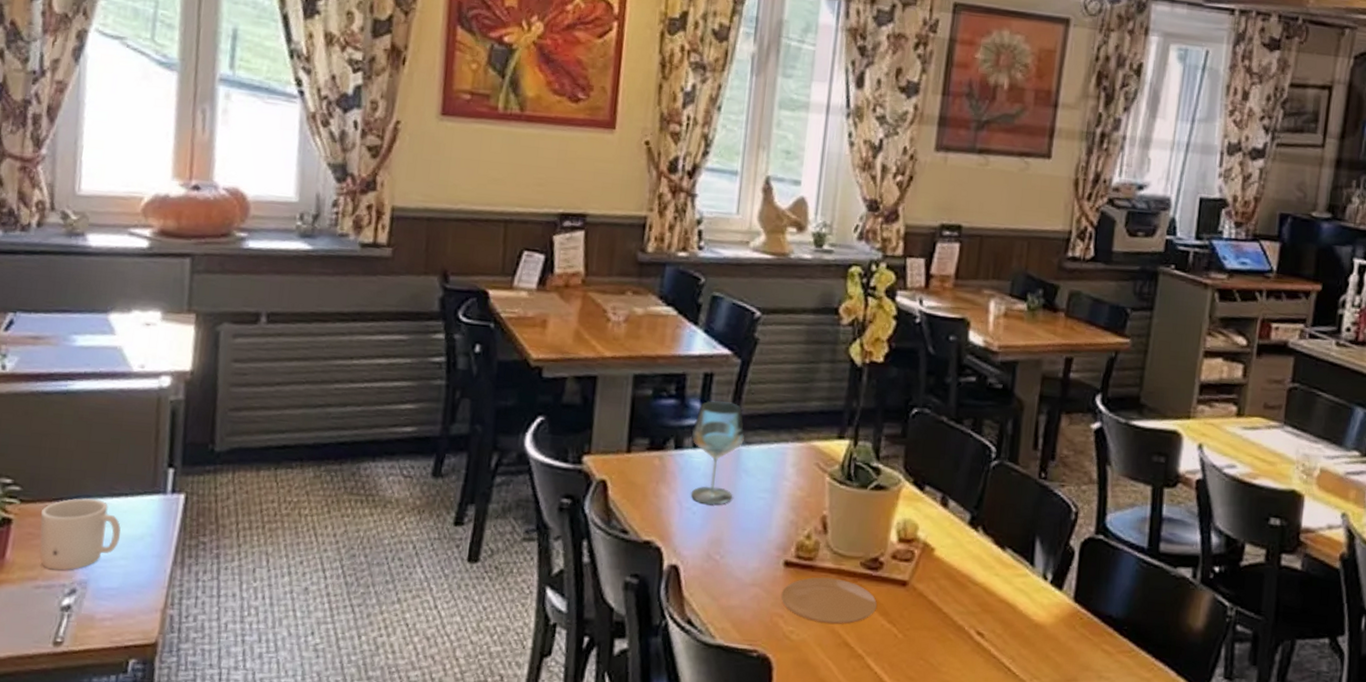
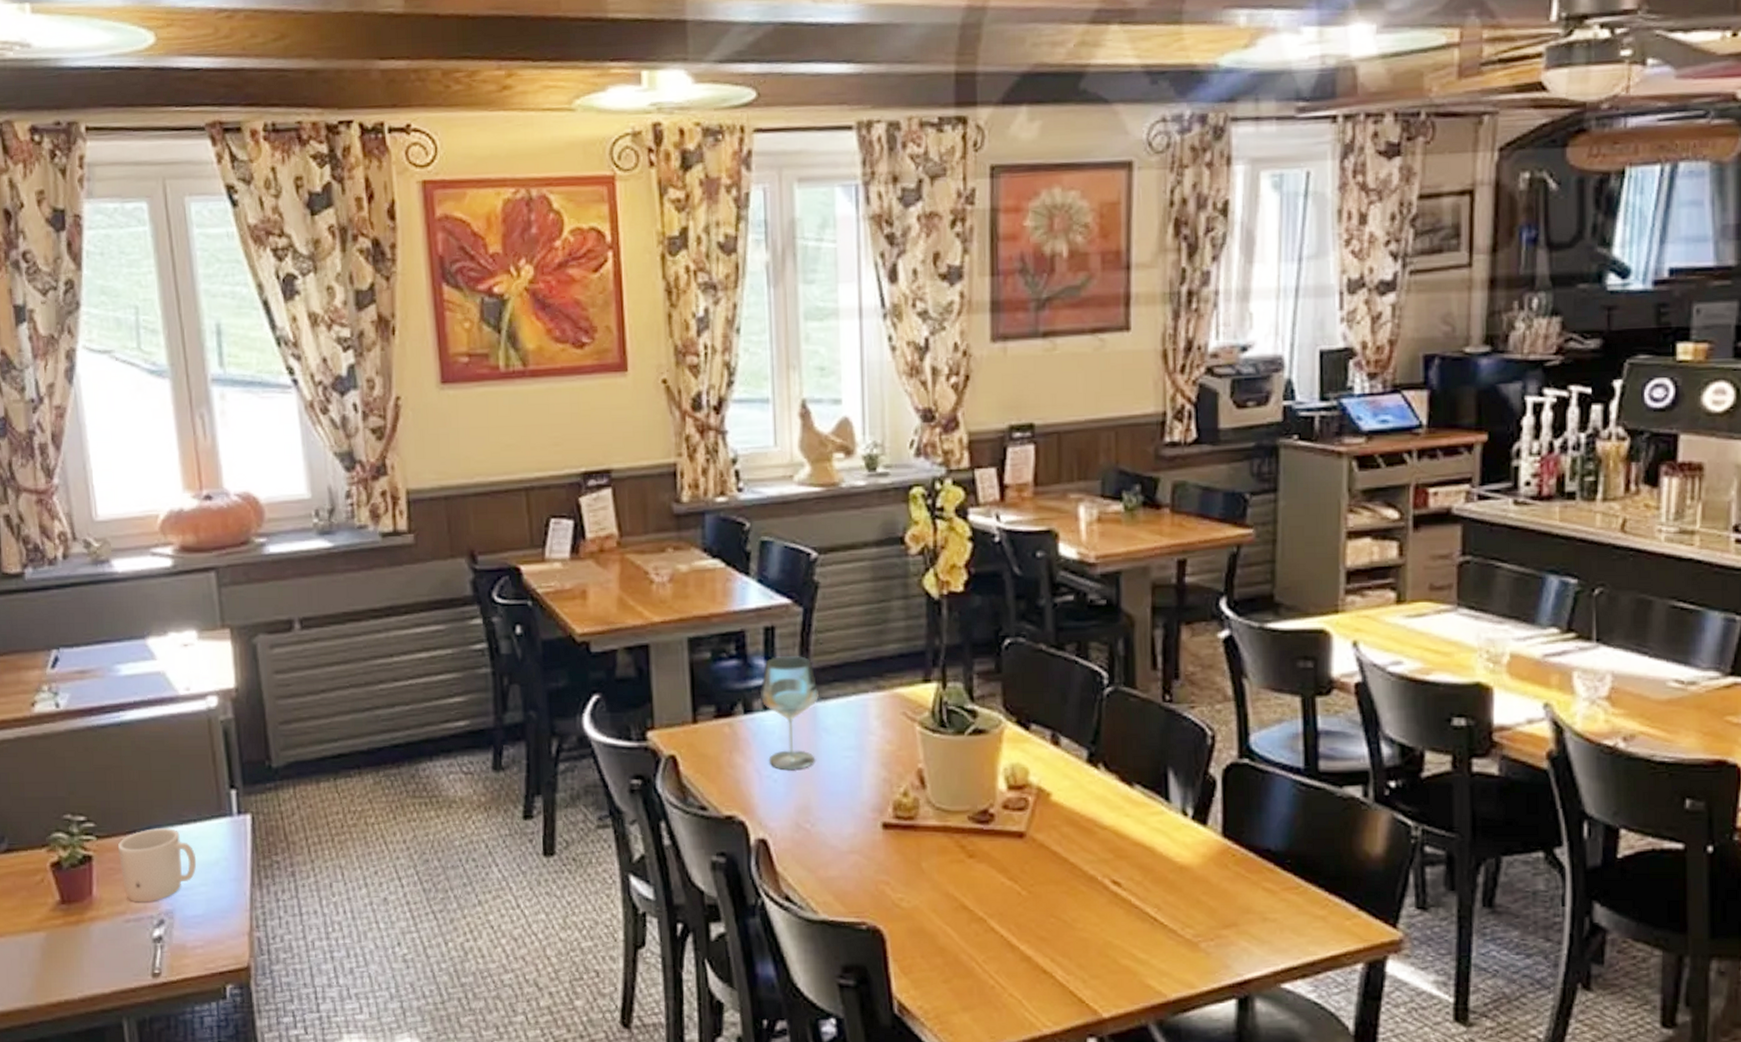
plate: present [780,577,878,625] -> none [883,836,994,888]

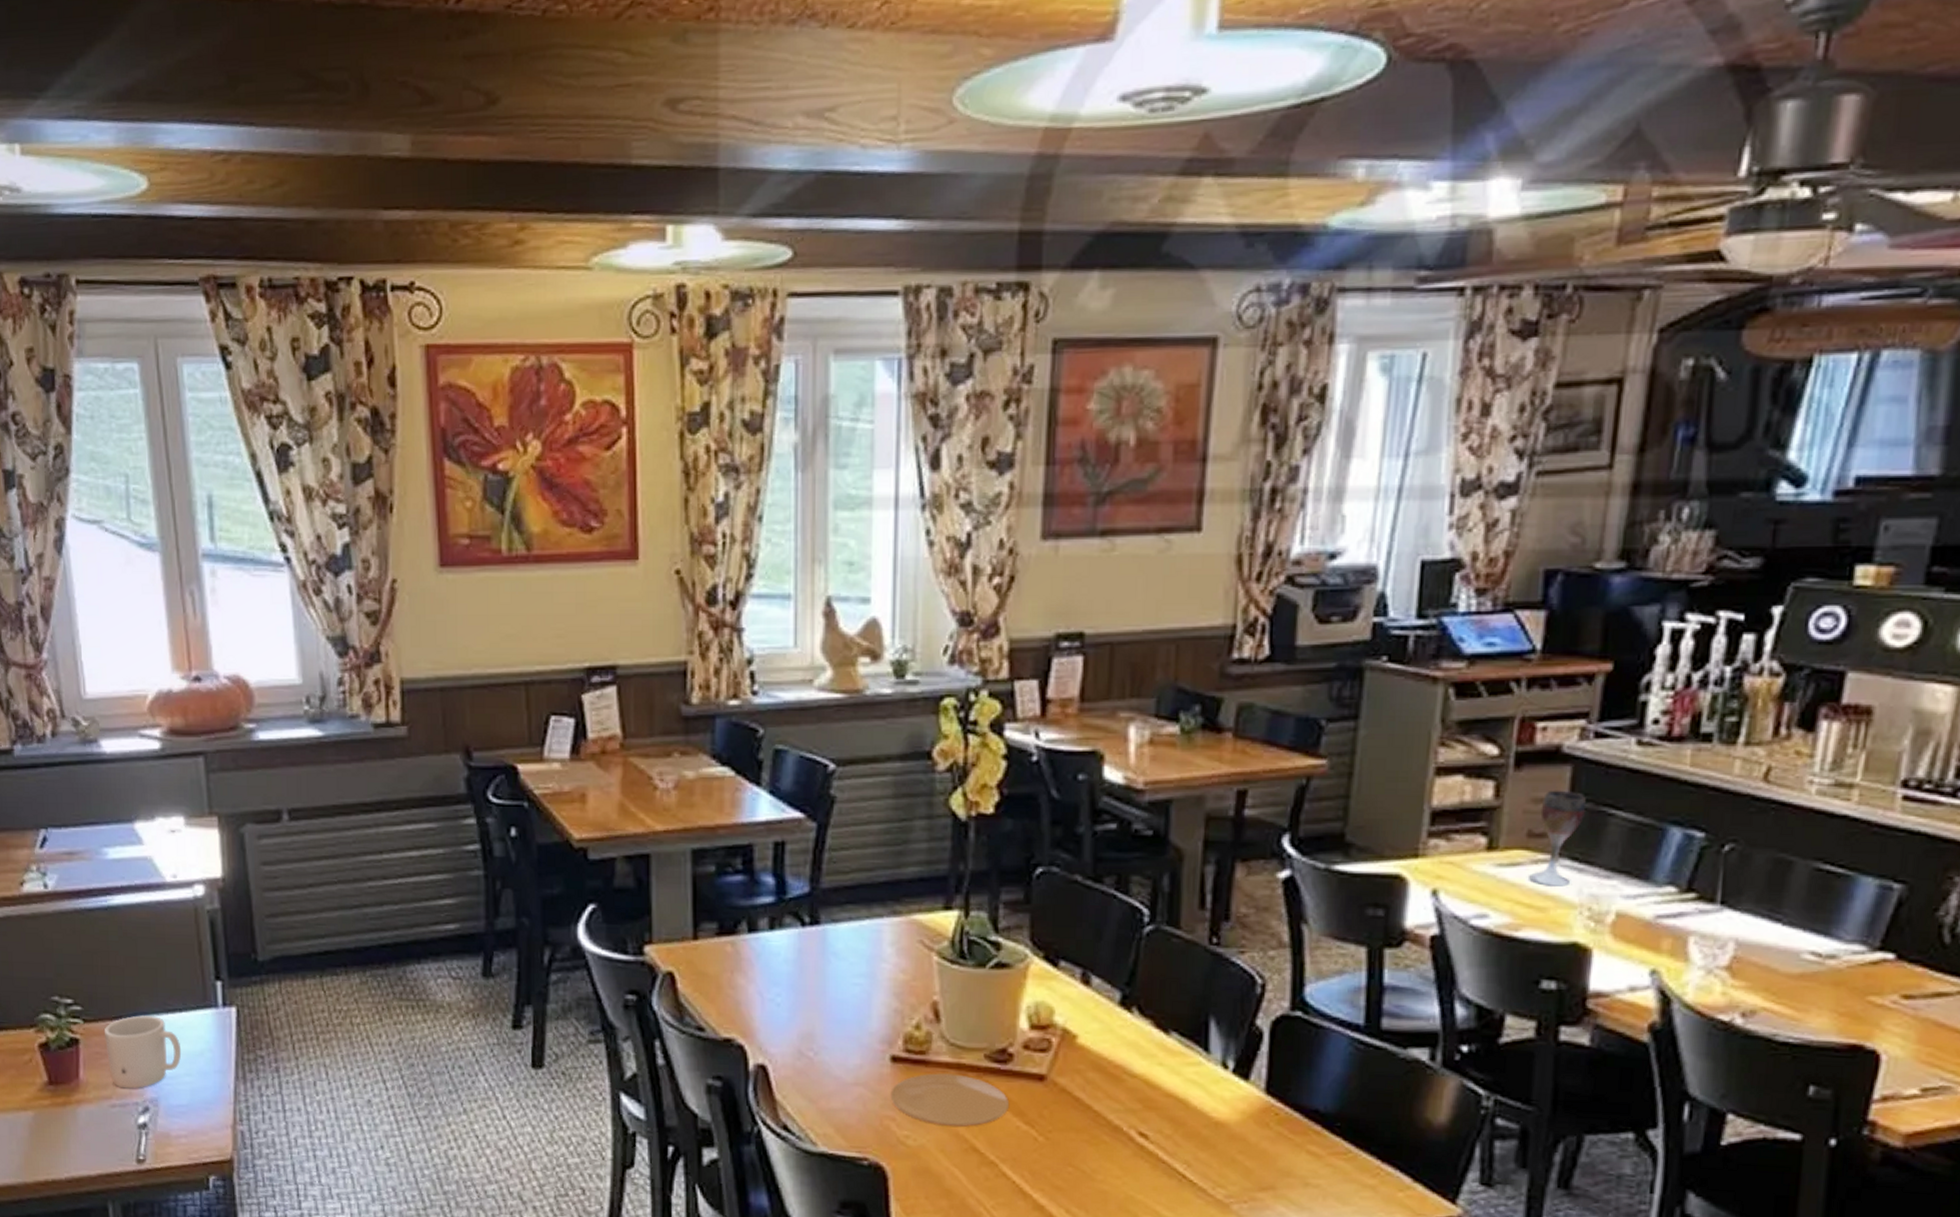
wine glass: present [759,656,819,771] -> none [766,874,829,995]
plate: none [883,836,994,888] -> present [890,1073,1010,1128]
cup: none [1434,547,1477,633] -> present [1529,790,1587,887]

